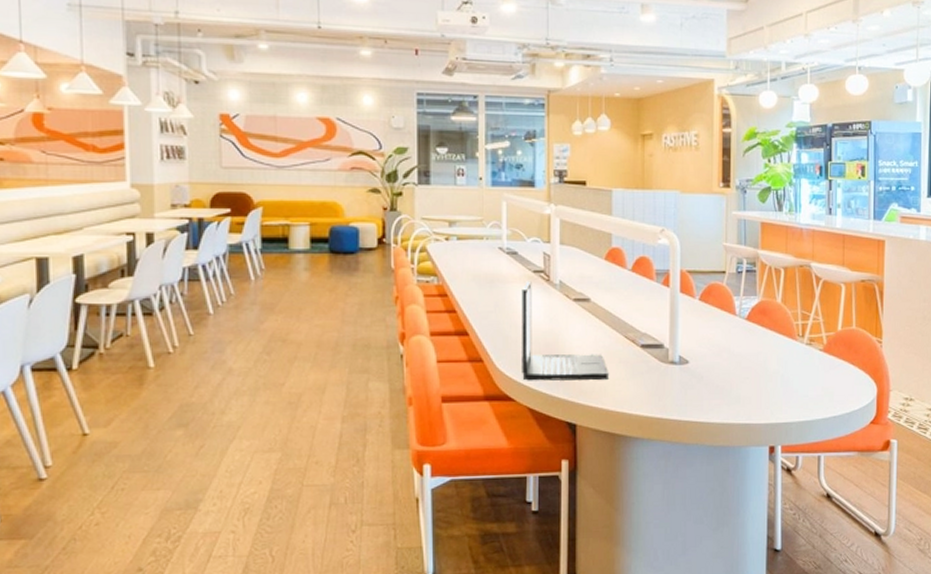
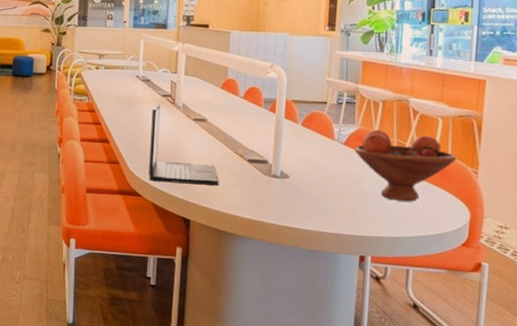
fruit bowl: none [758,300,861,380] -> present [354,129,456,202]

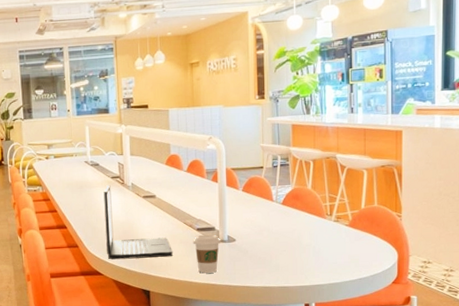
coffee cup: none [242,166,272,209] -> present [193,234,220,274]
fruit bowl: present [354,129,456,202] -> none [292,187,382,250]

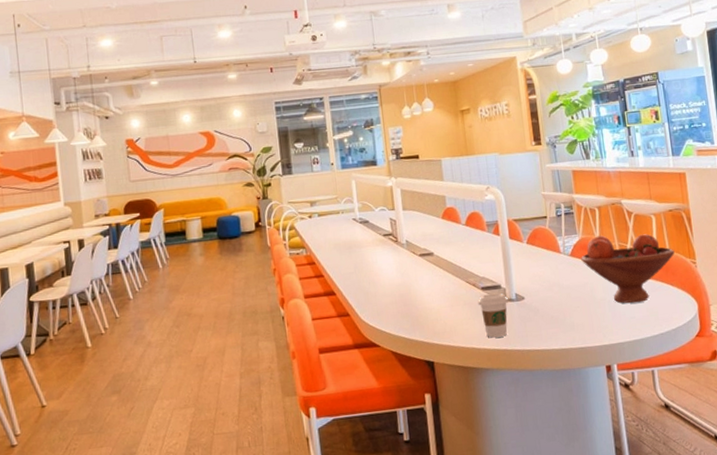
laptop: present [103,185,173,260] -> none [375,243,457,328]
fruit bowl: none [292,187,382,250] -> present [581,234,675,304]

